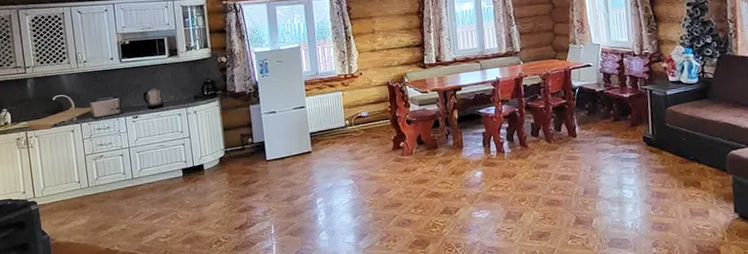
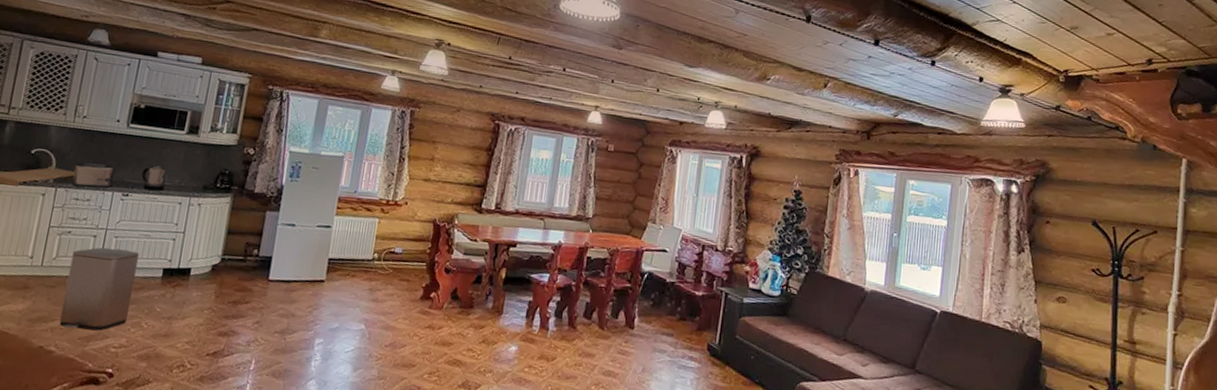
pedal bin: none [109,160,166,231] -> present [59,247,139,331]

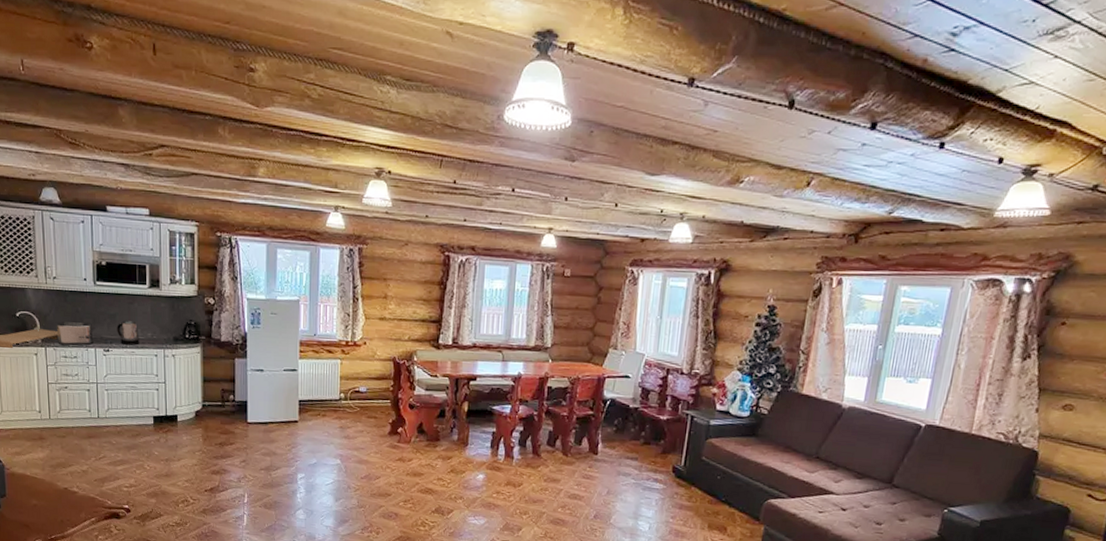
pedal bin: present [59,247,139,331] -> none [73,399,132,473]

